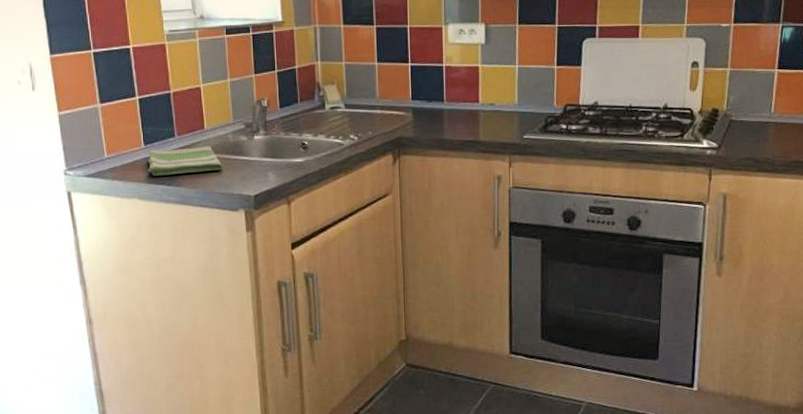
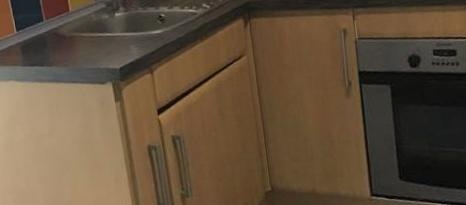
dish towel: present [147,145,223,176] -> none [20,26,89,59]

